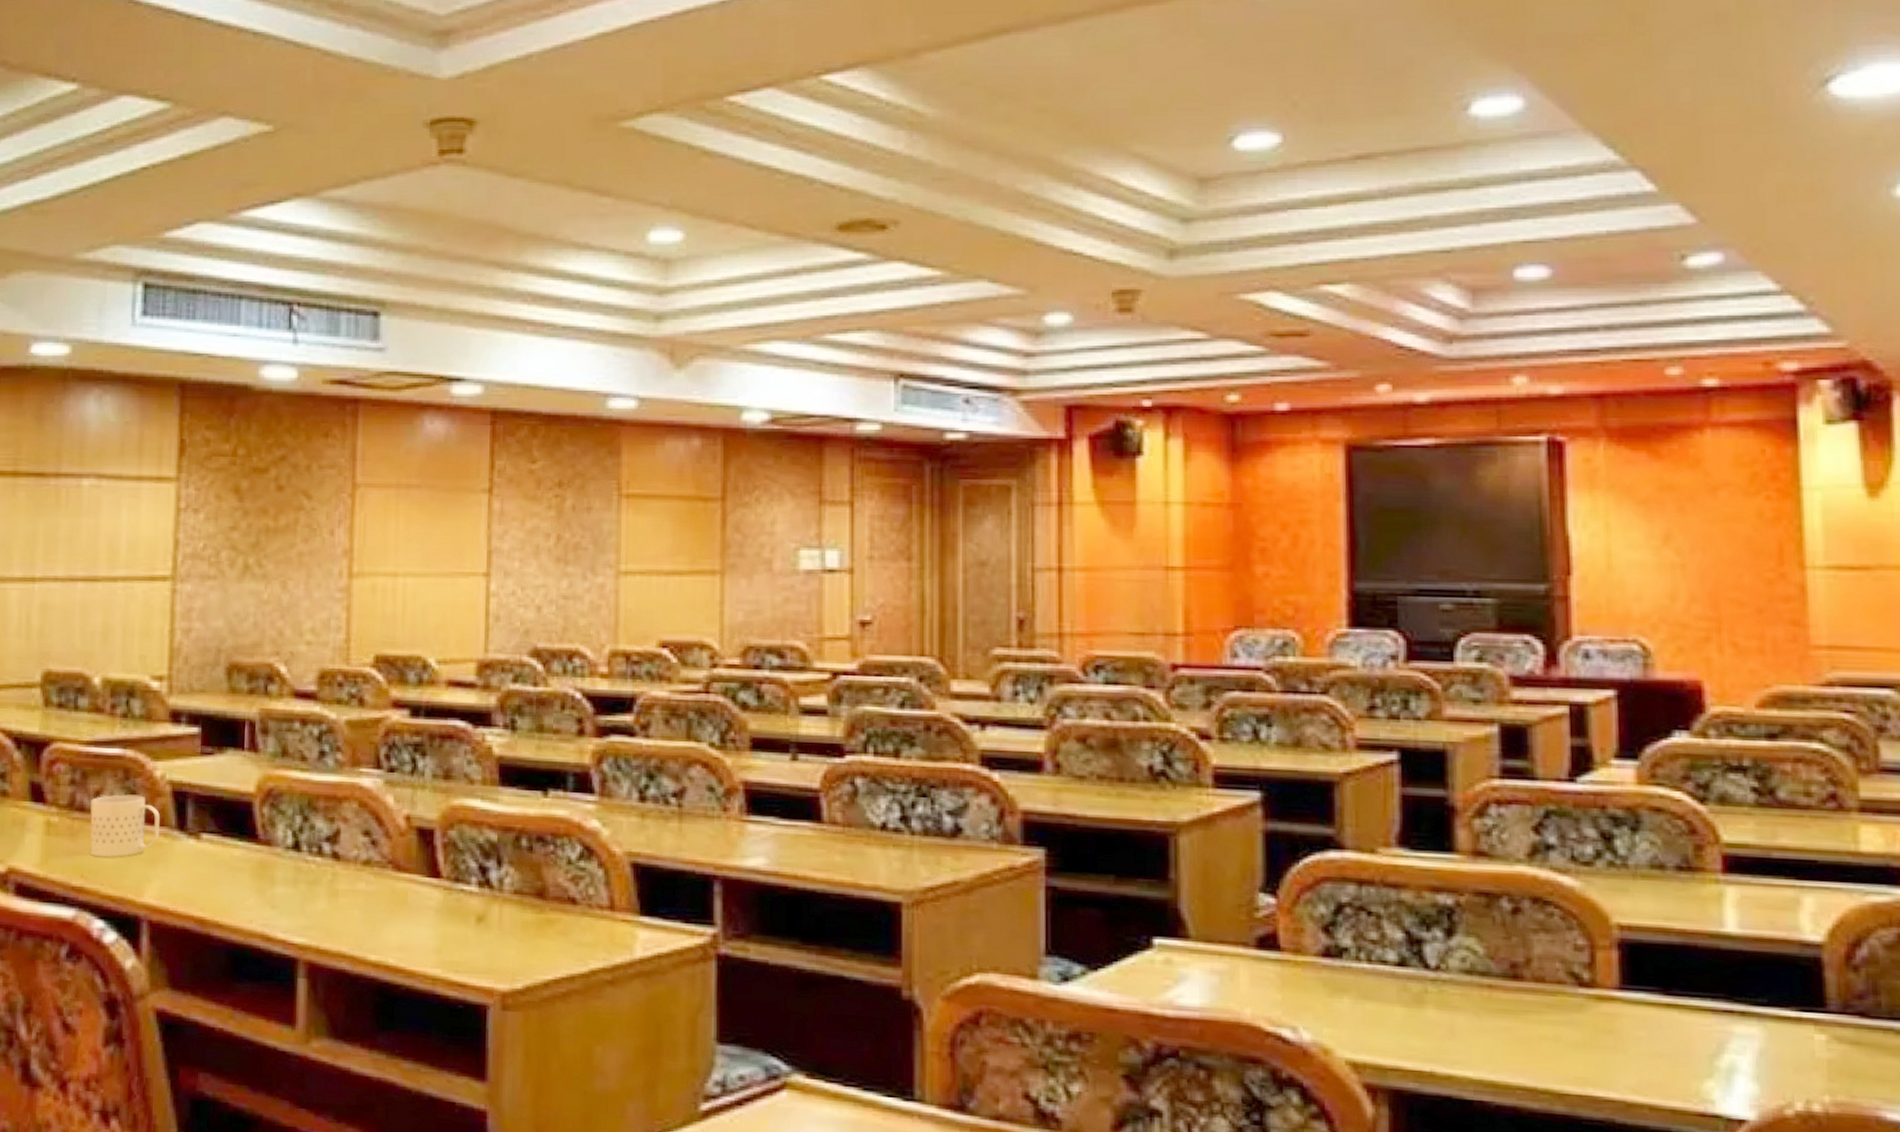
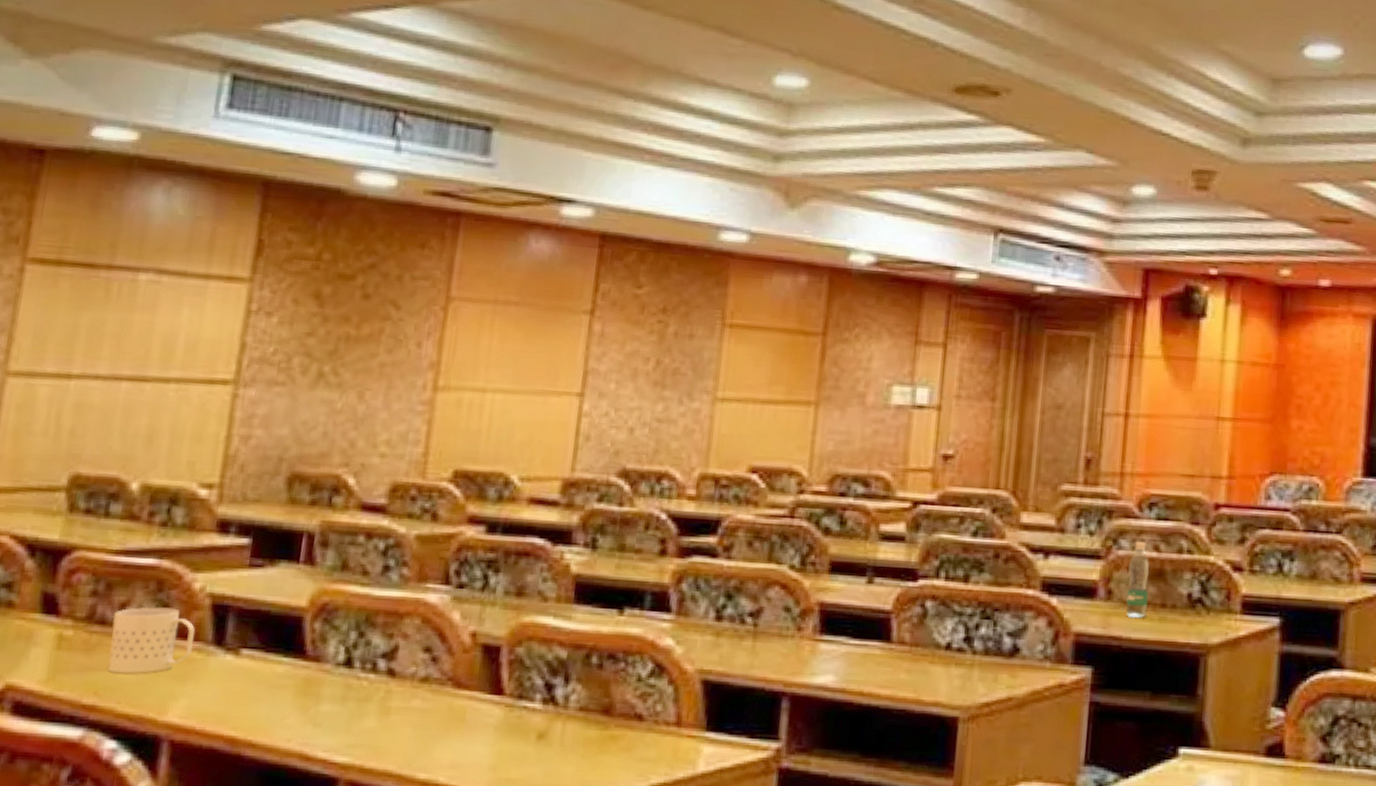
bottle: none [1076,709,1104,795] -> present [1125,542,1150,619]

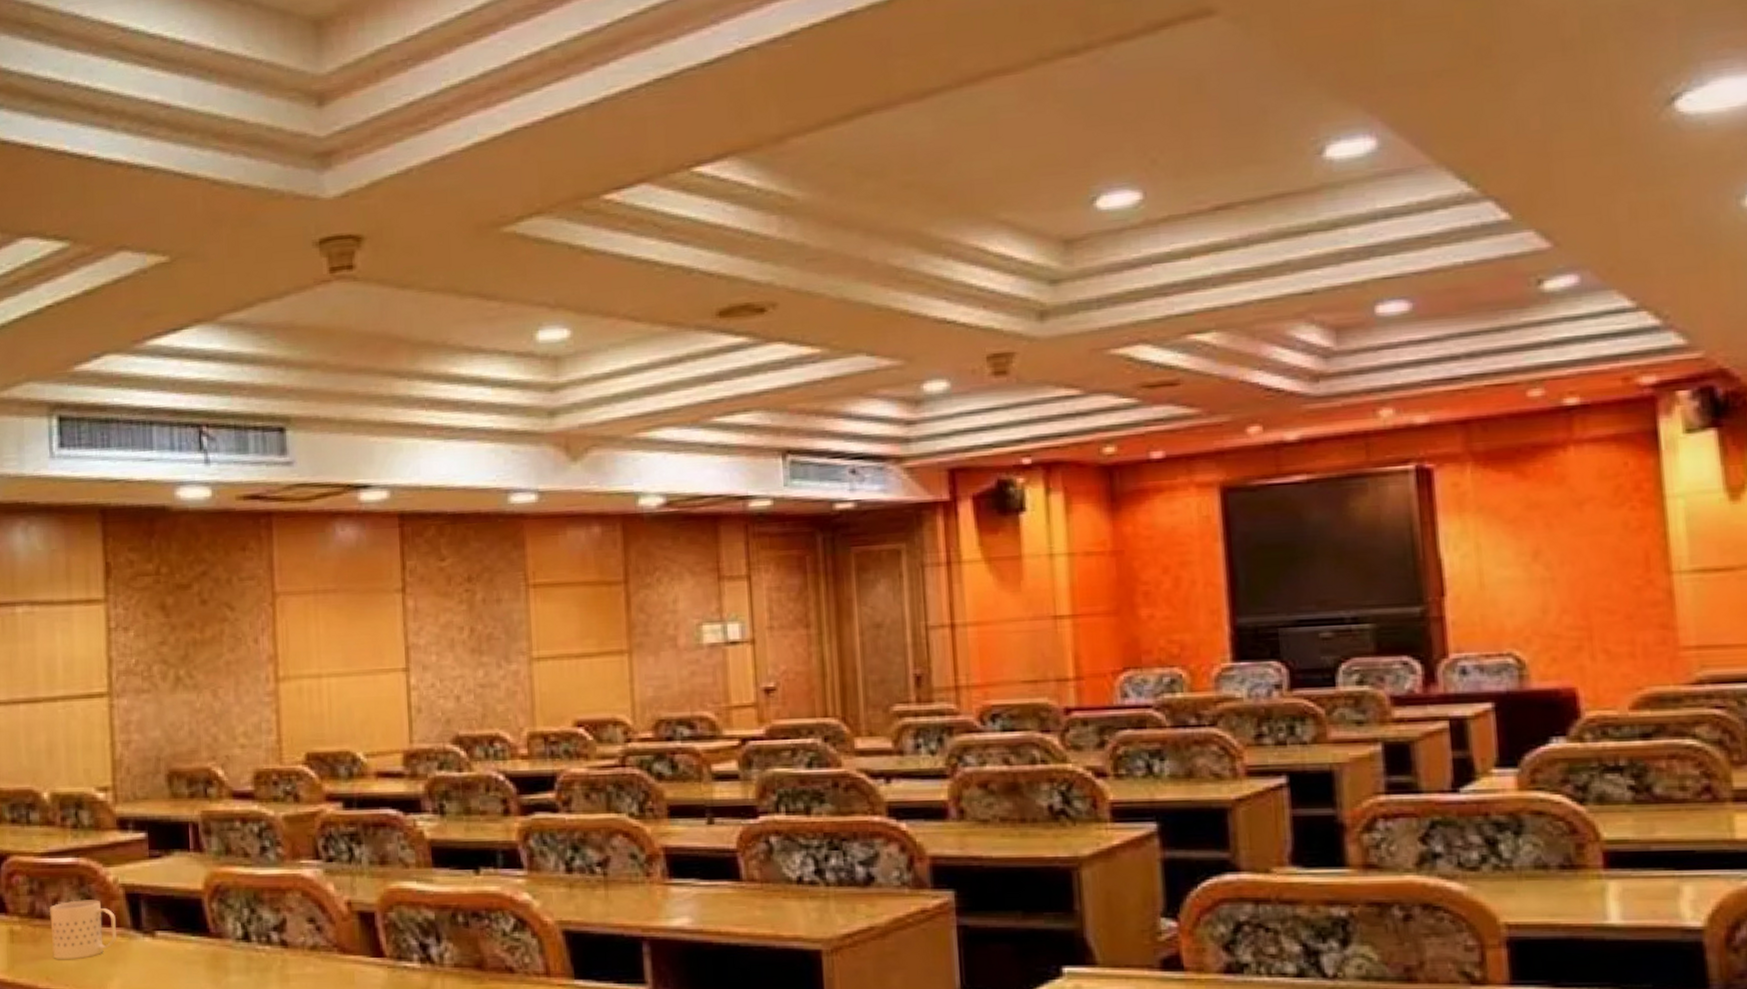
bottle: present [1125,542,1150,619] -> none [978,756,1006,837]

